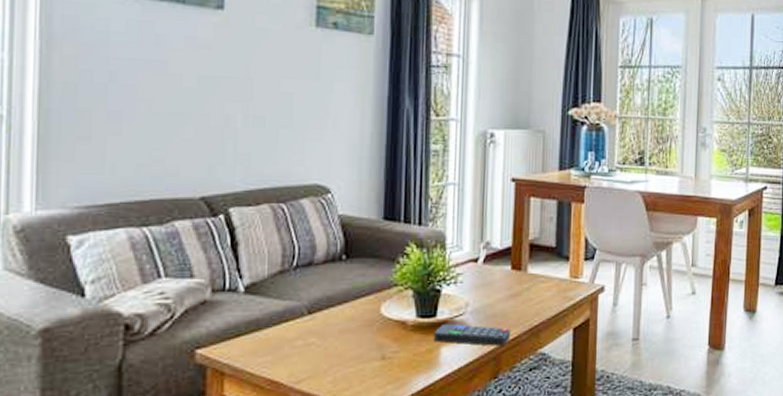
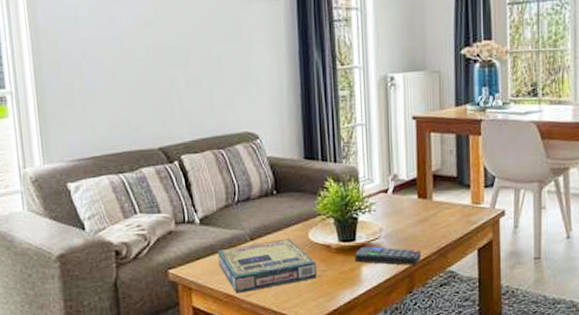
video game box: none [263,313,387,380] -> present [217,239,317,294]

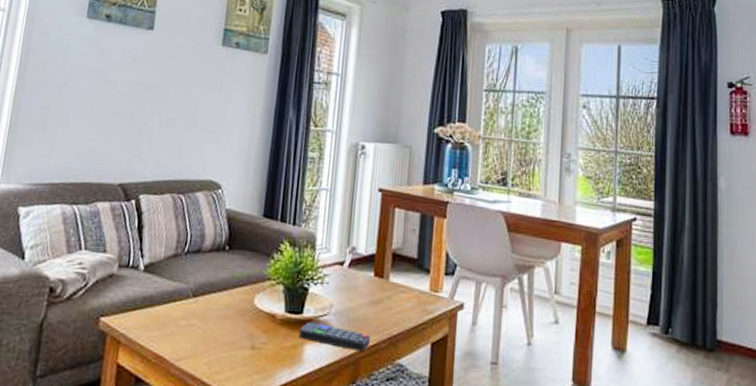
video game box: present [217,239,317,294] -> none [154,300,258,356]

